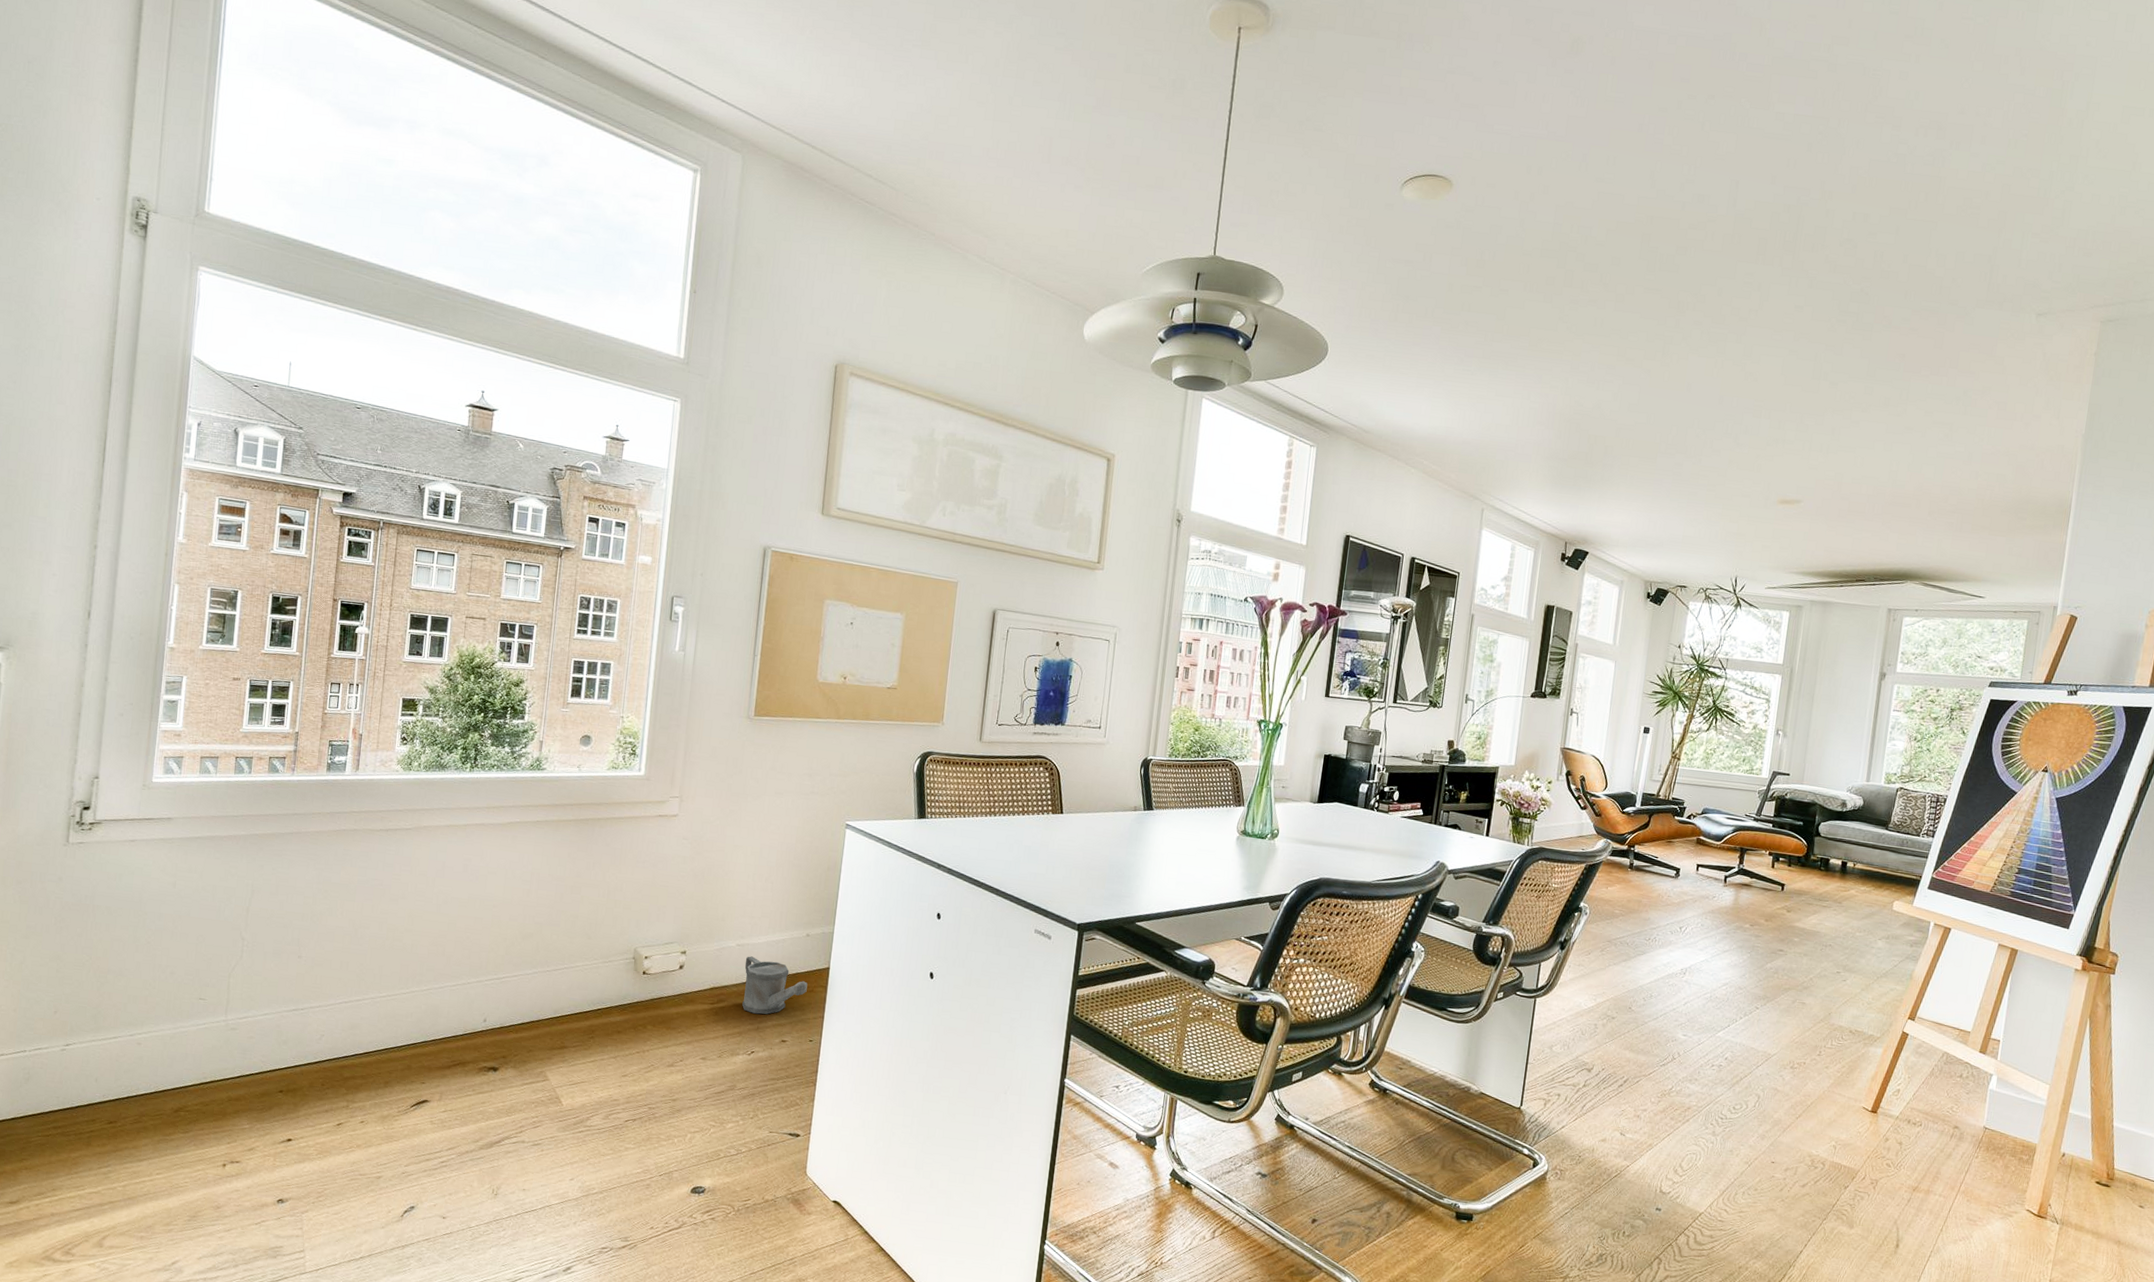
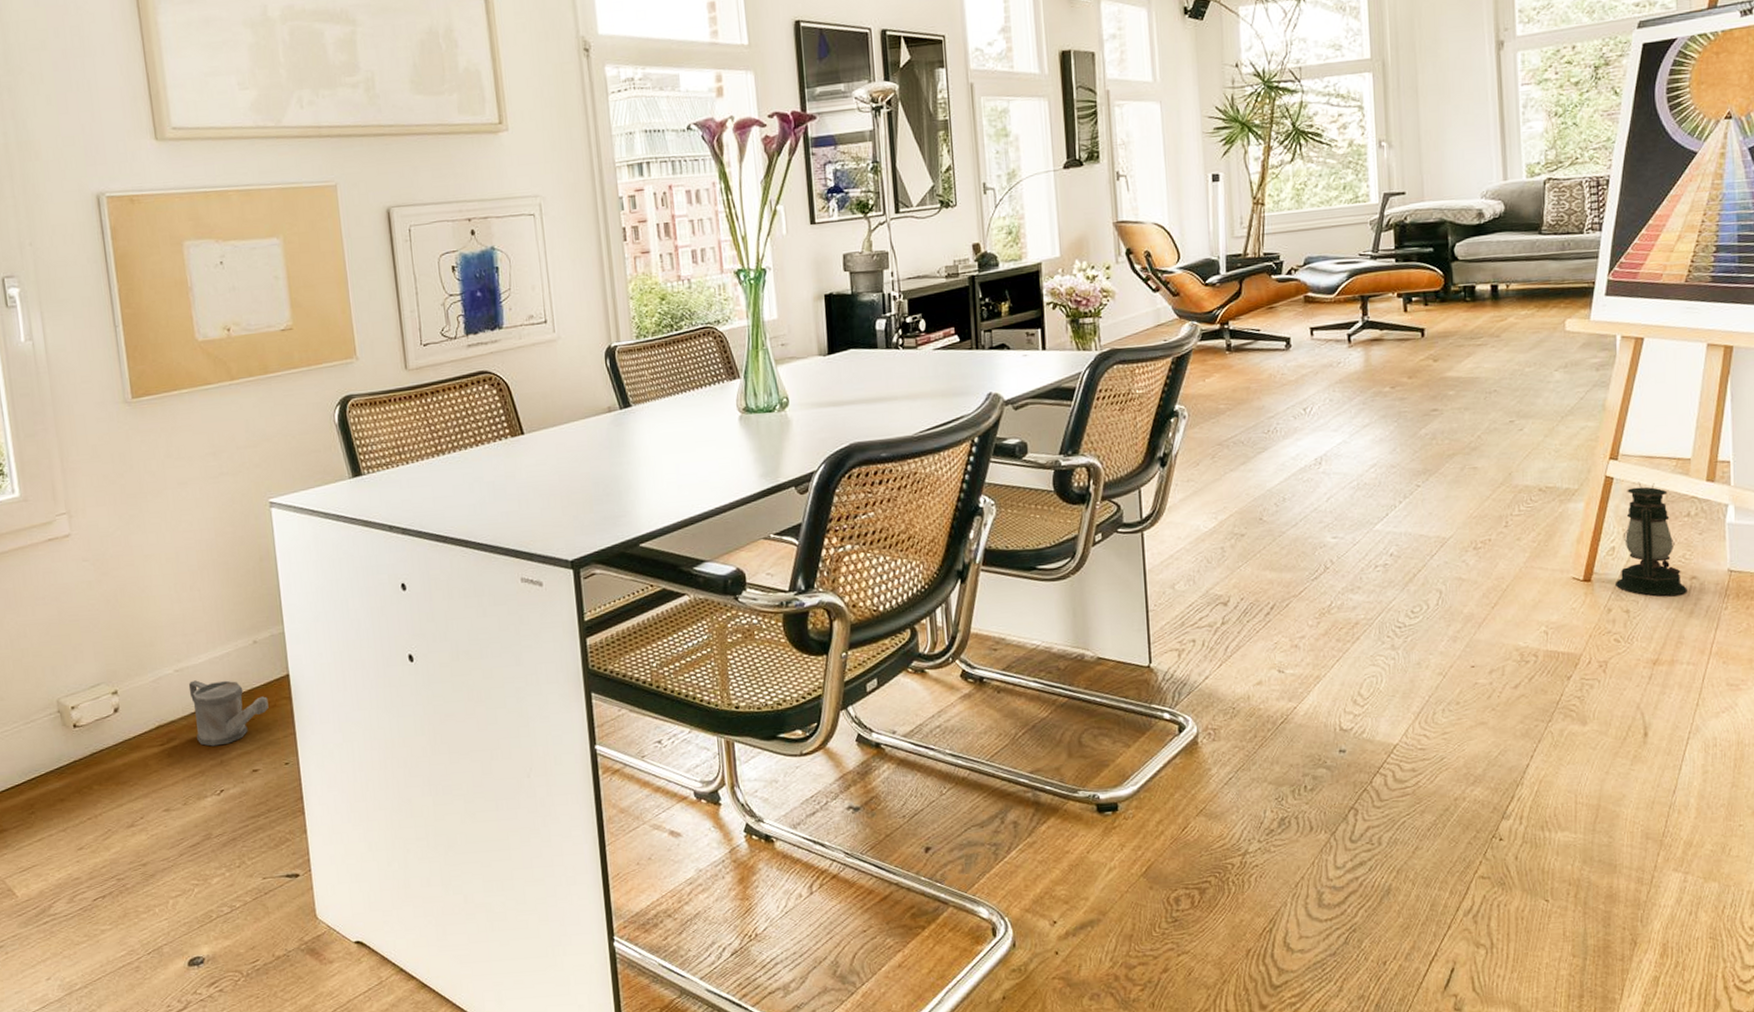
lantern: none [1895,1041,1950,1139] -> present [1616,482,1687,596]

